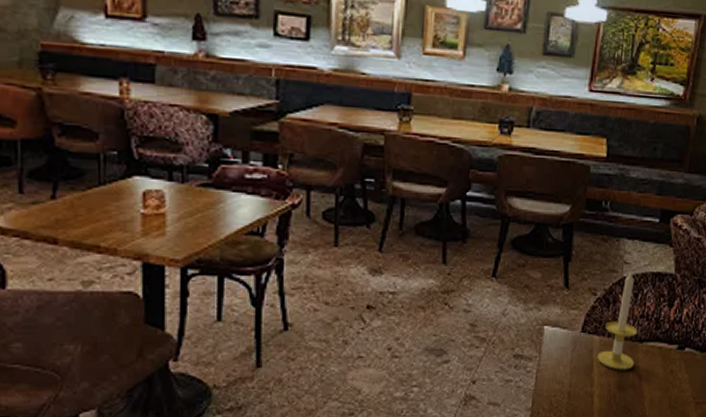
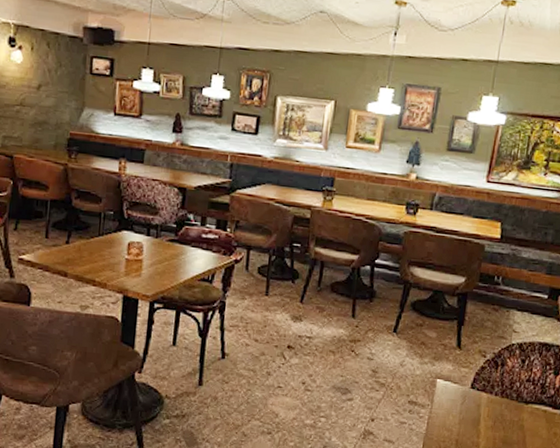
candle: present [597,270,637,370] -> none [484,338,523,427]

